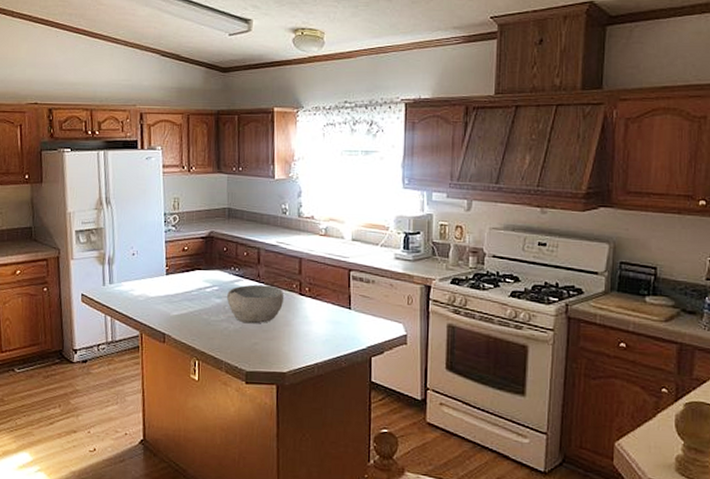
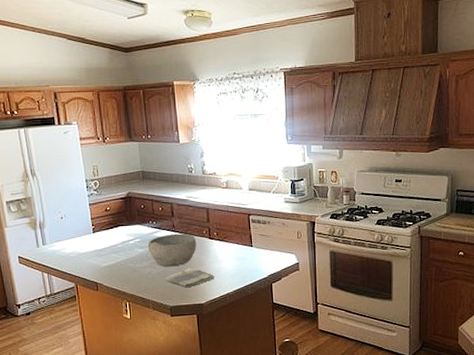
dish towel: none [244,327,303,351] -> present [166,268,215,288]

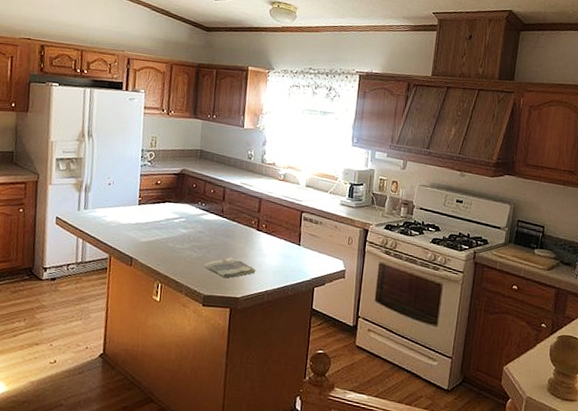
bowl: present [148,233,197,267] -> none [192,219,244,254]

